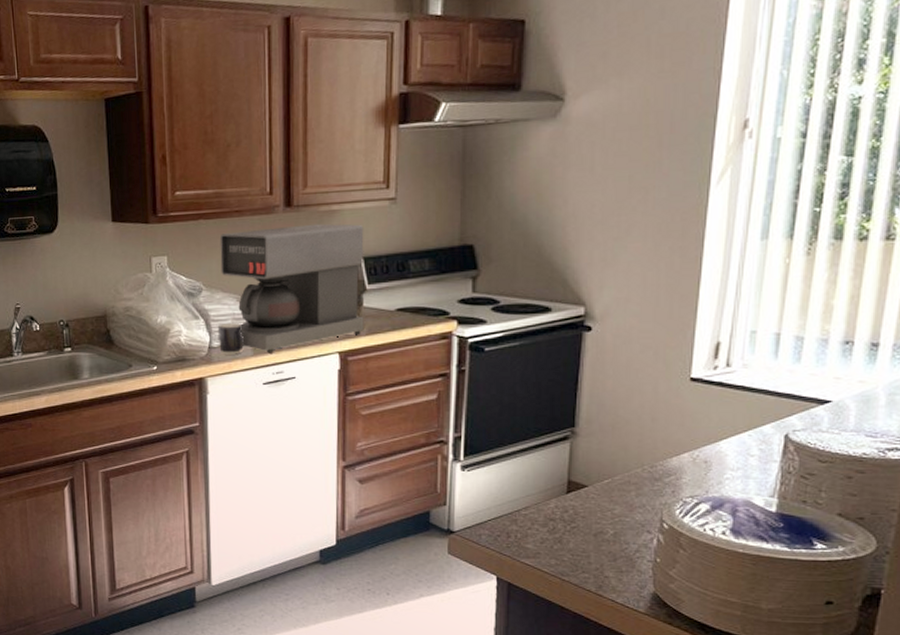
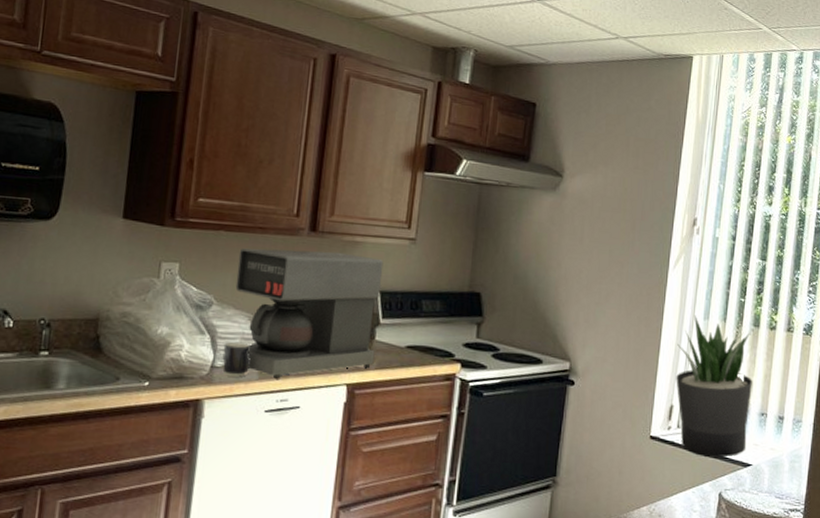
planter: none [723,236,832,397] -> present [676,315,752,459]

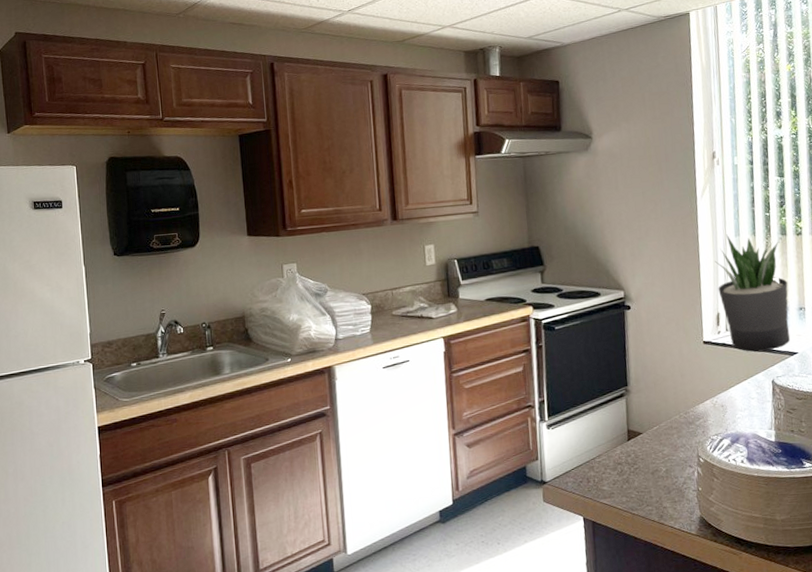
coffee maker: present [222,248,384,379] -> none [340,232,462,342]
mug: present [222,342,251,377] -> none [342,317,365,345]

